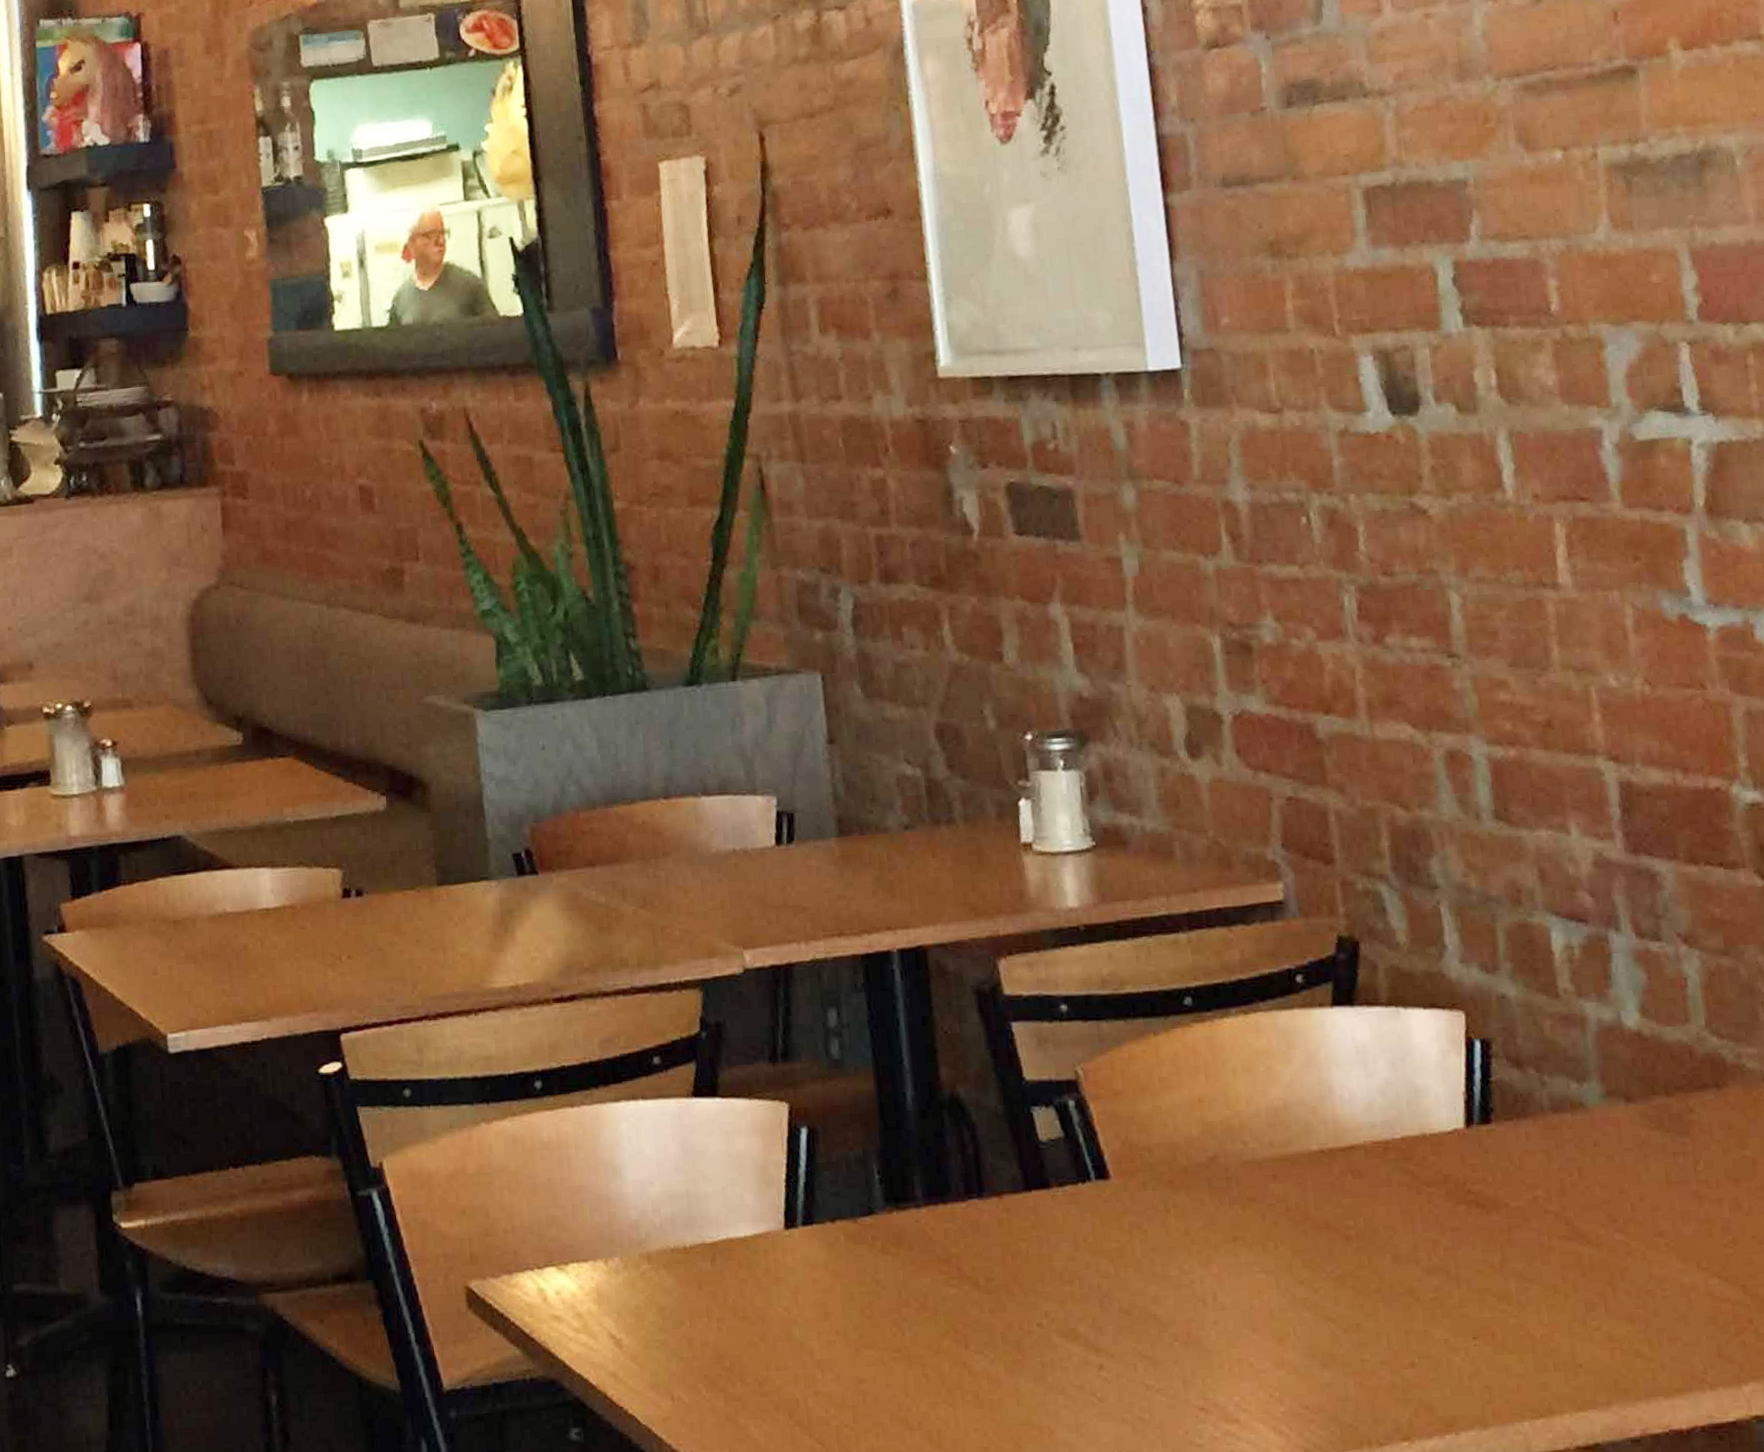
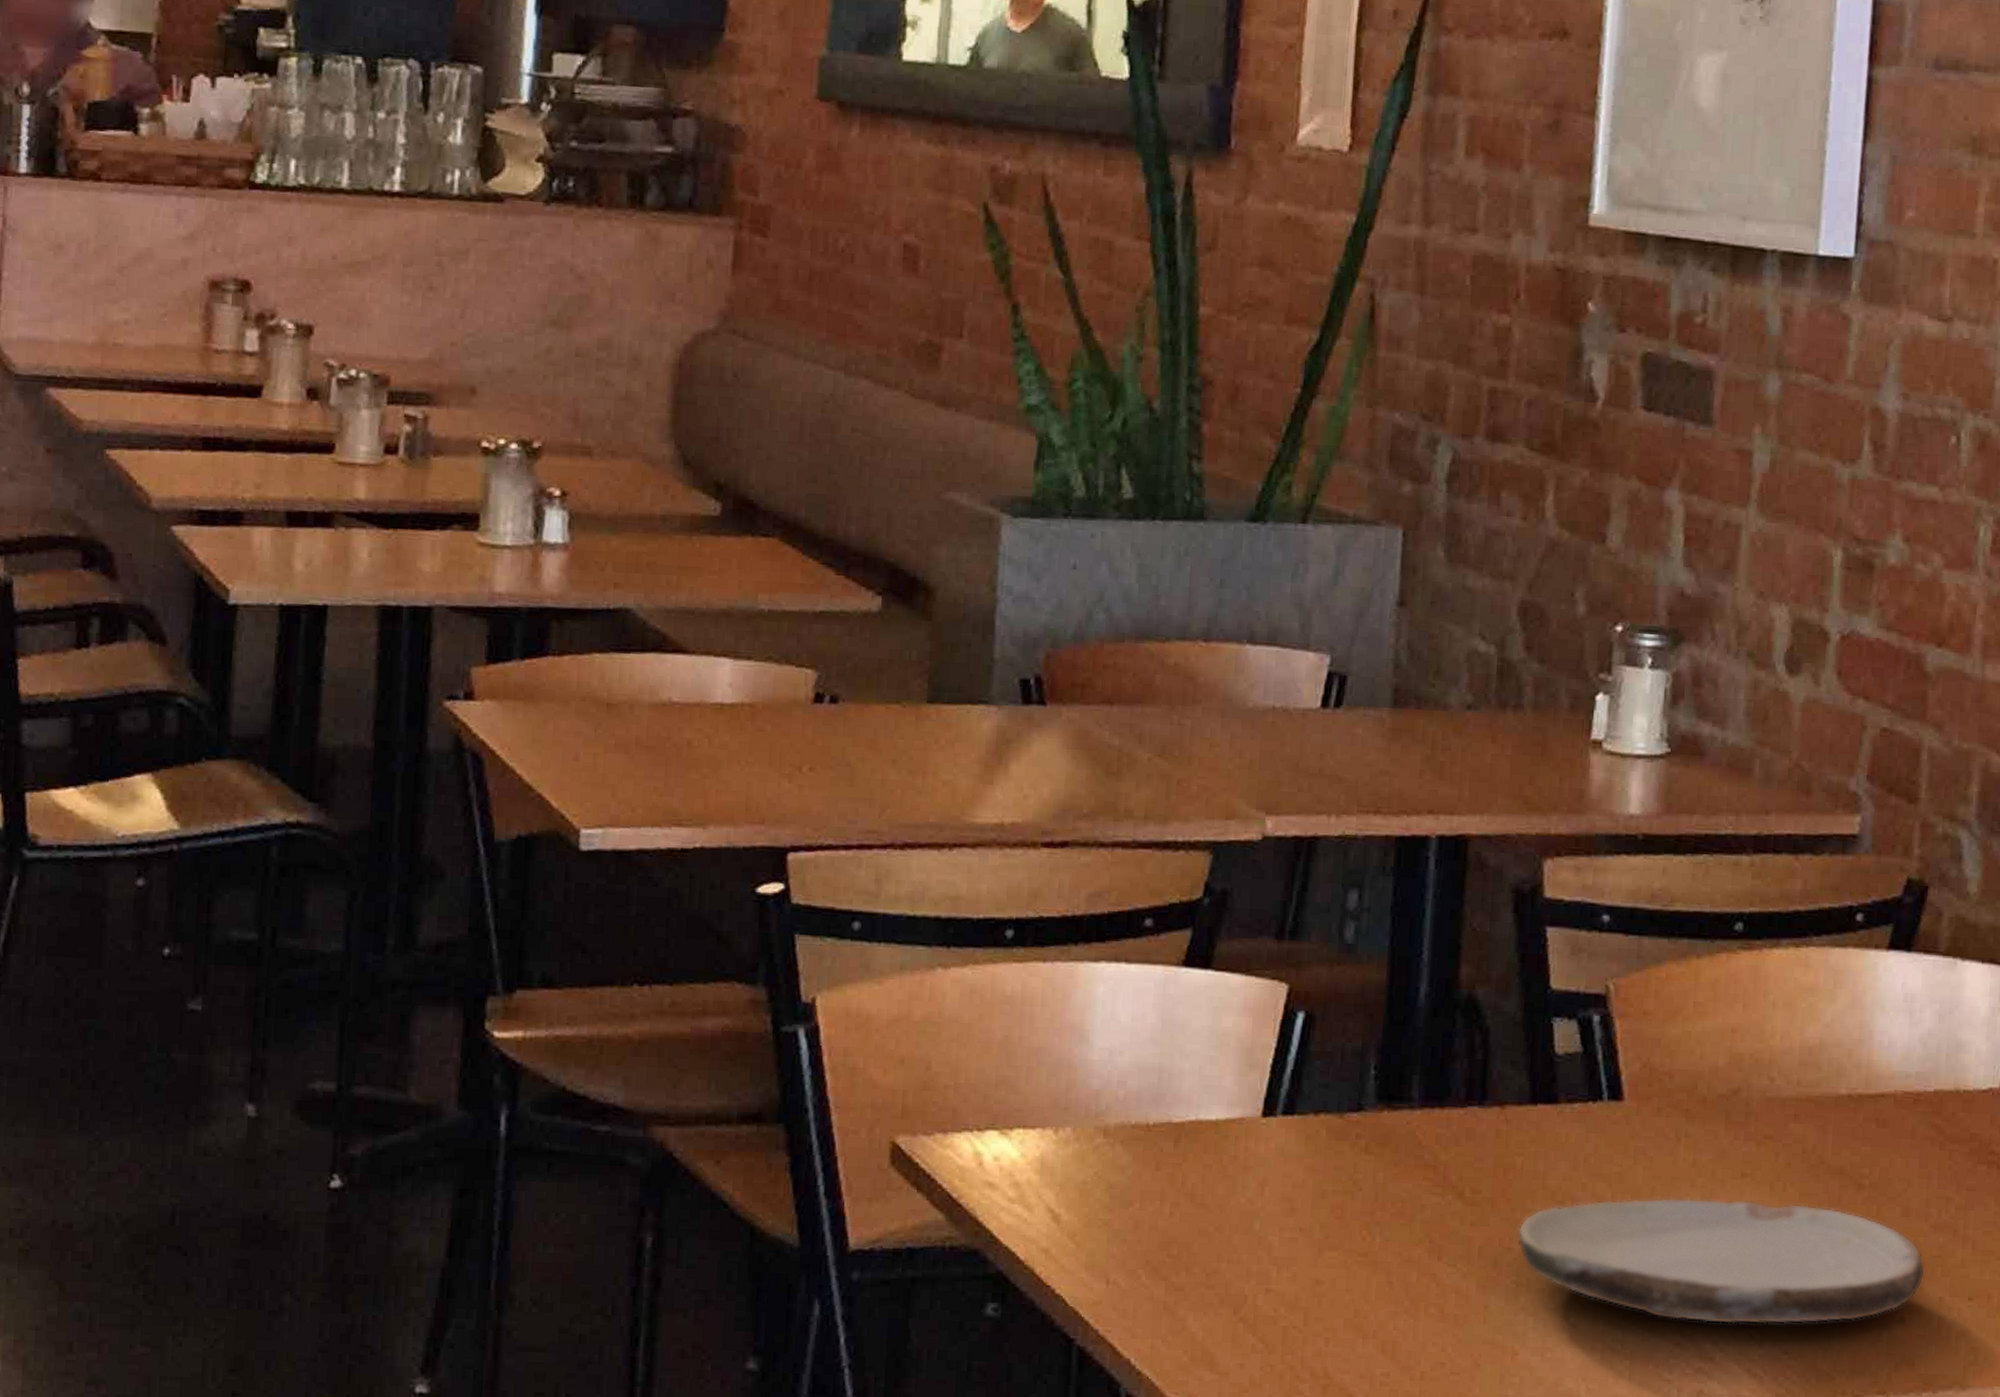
plate: none [1033,1260,1427,1386] -> present [1517,1197,1926,1325]

